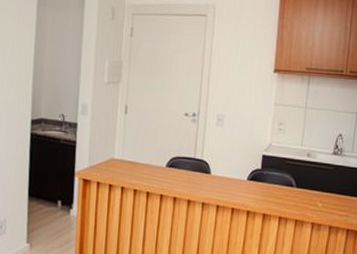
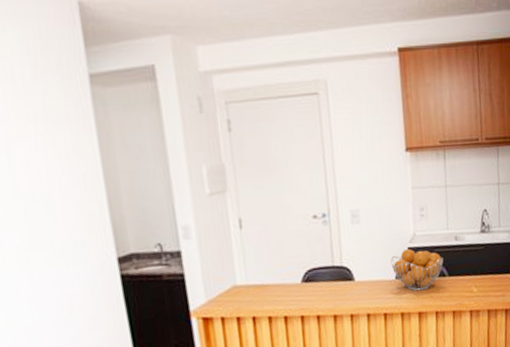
fruit basket: none [245,156,294,195] -> present [390,248,444,291]

